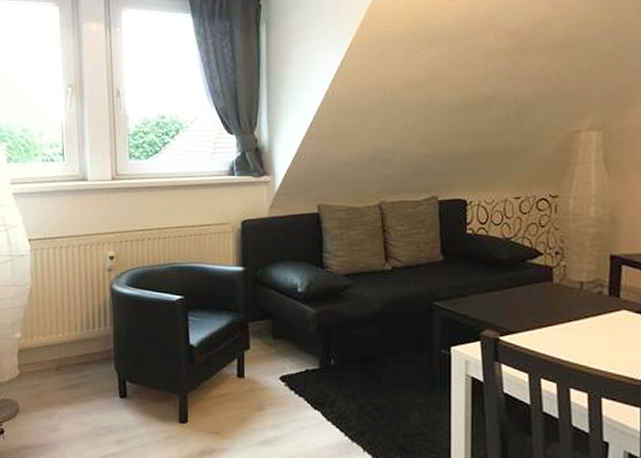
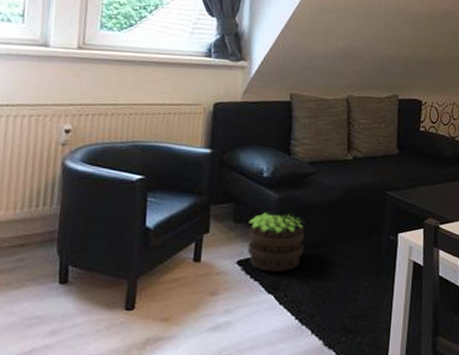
potted plant: none [288,326,347,388] -> present [247,211,306,272]

